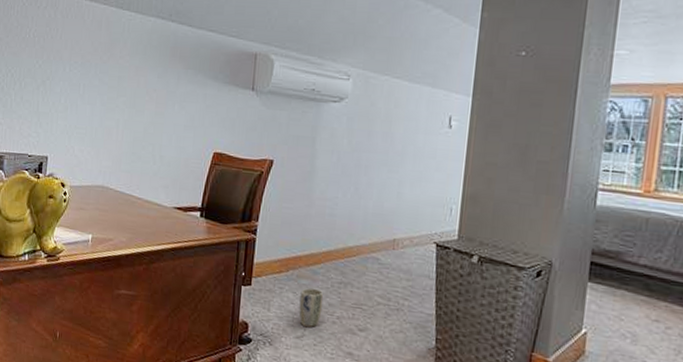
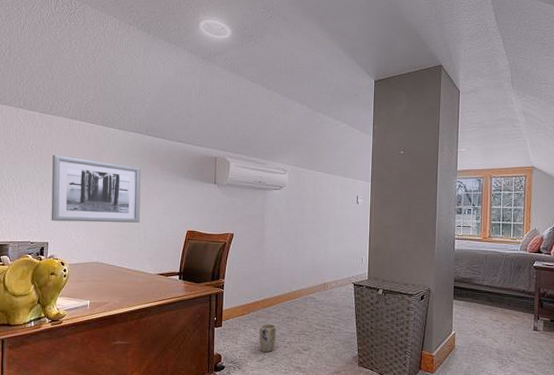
wall art: none [52,44,161,138] -> present [51,154,141,223]

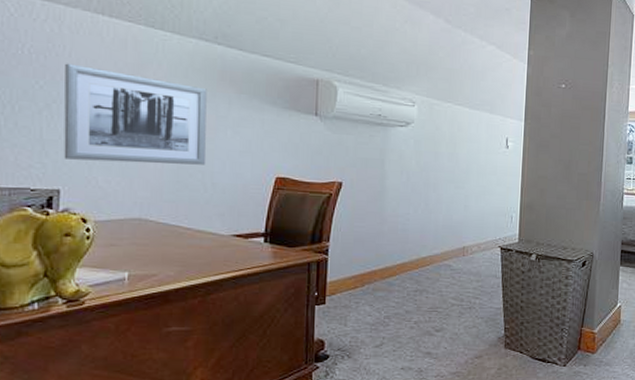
plant pot: present [259,323,277,353] -> none [376,298,400,336]

